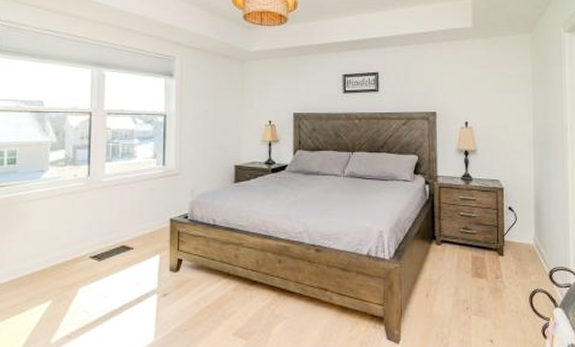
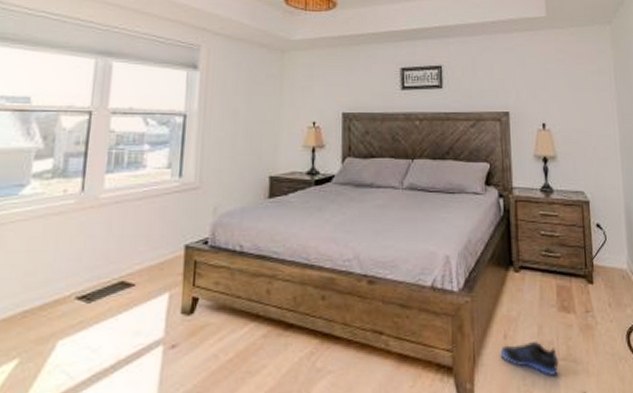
sneaker: none [423,299,471,326] -> present [500,340,559,376]

